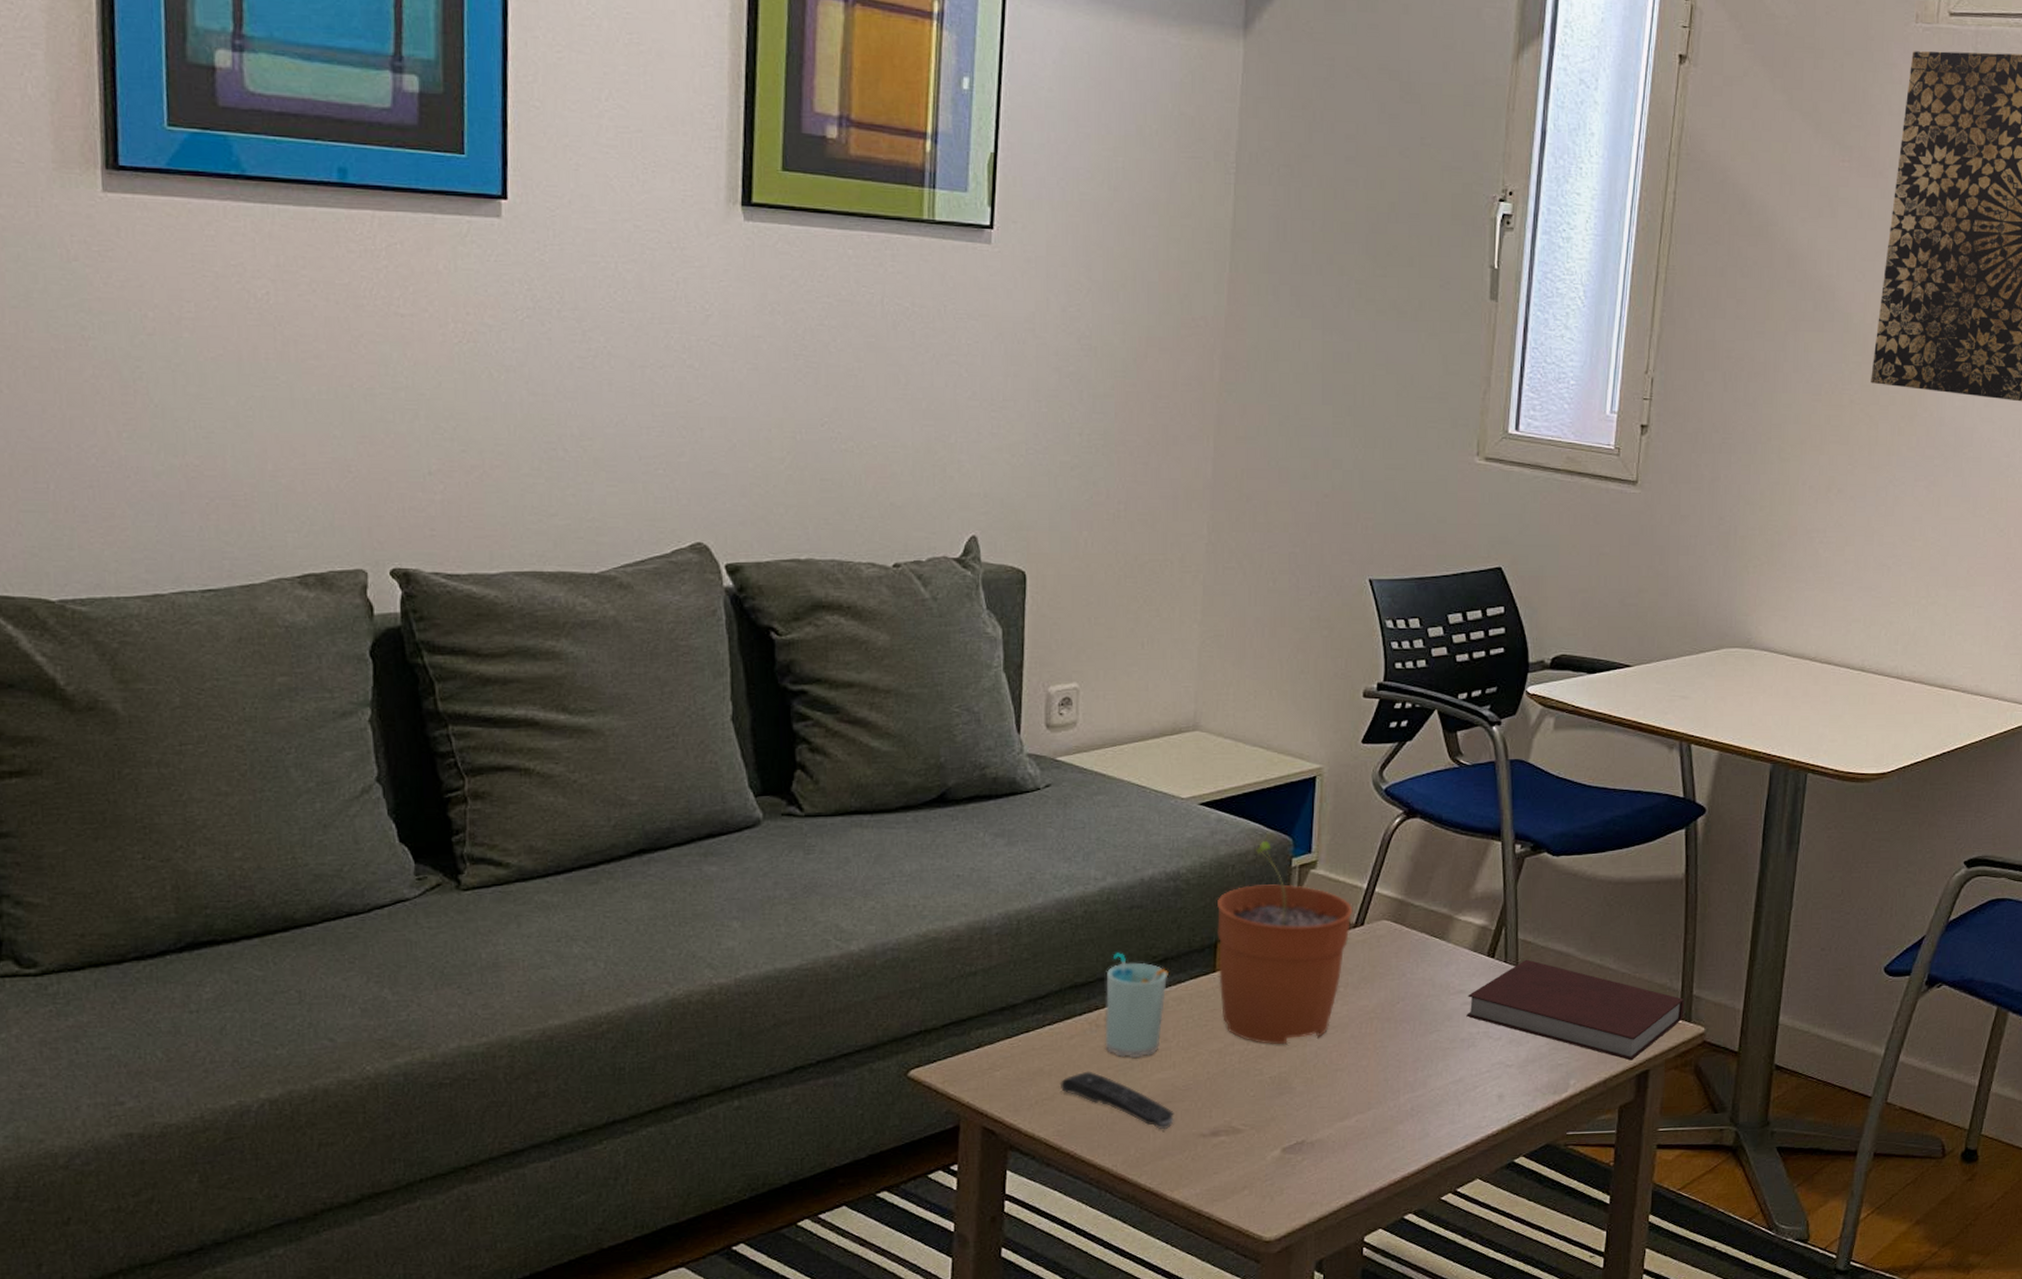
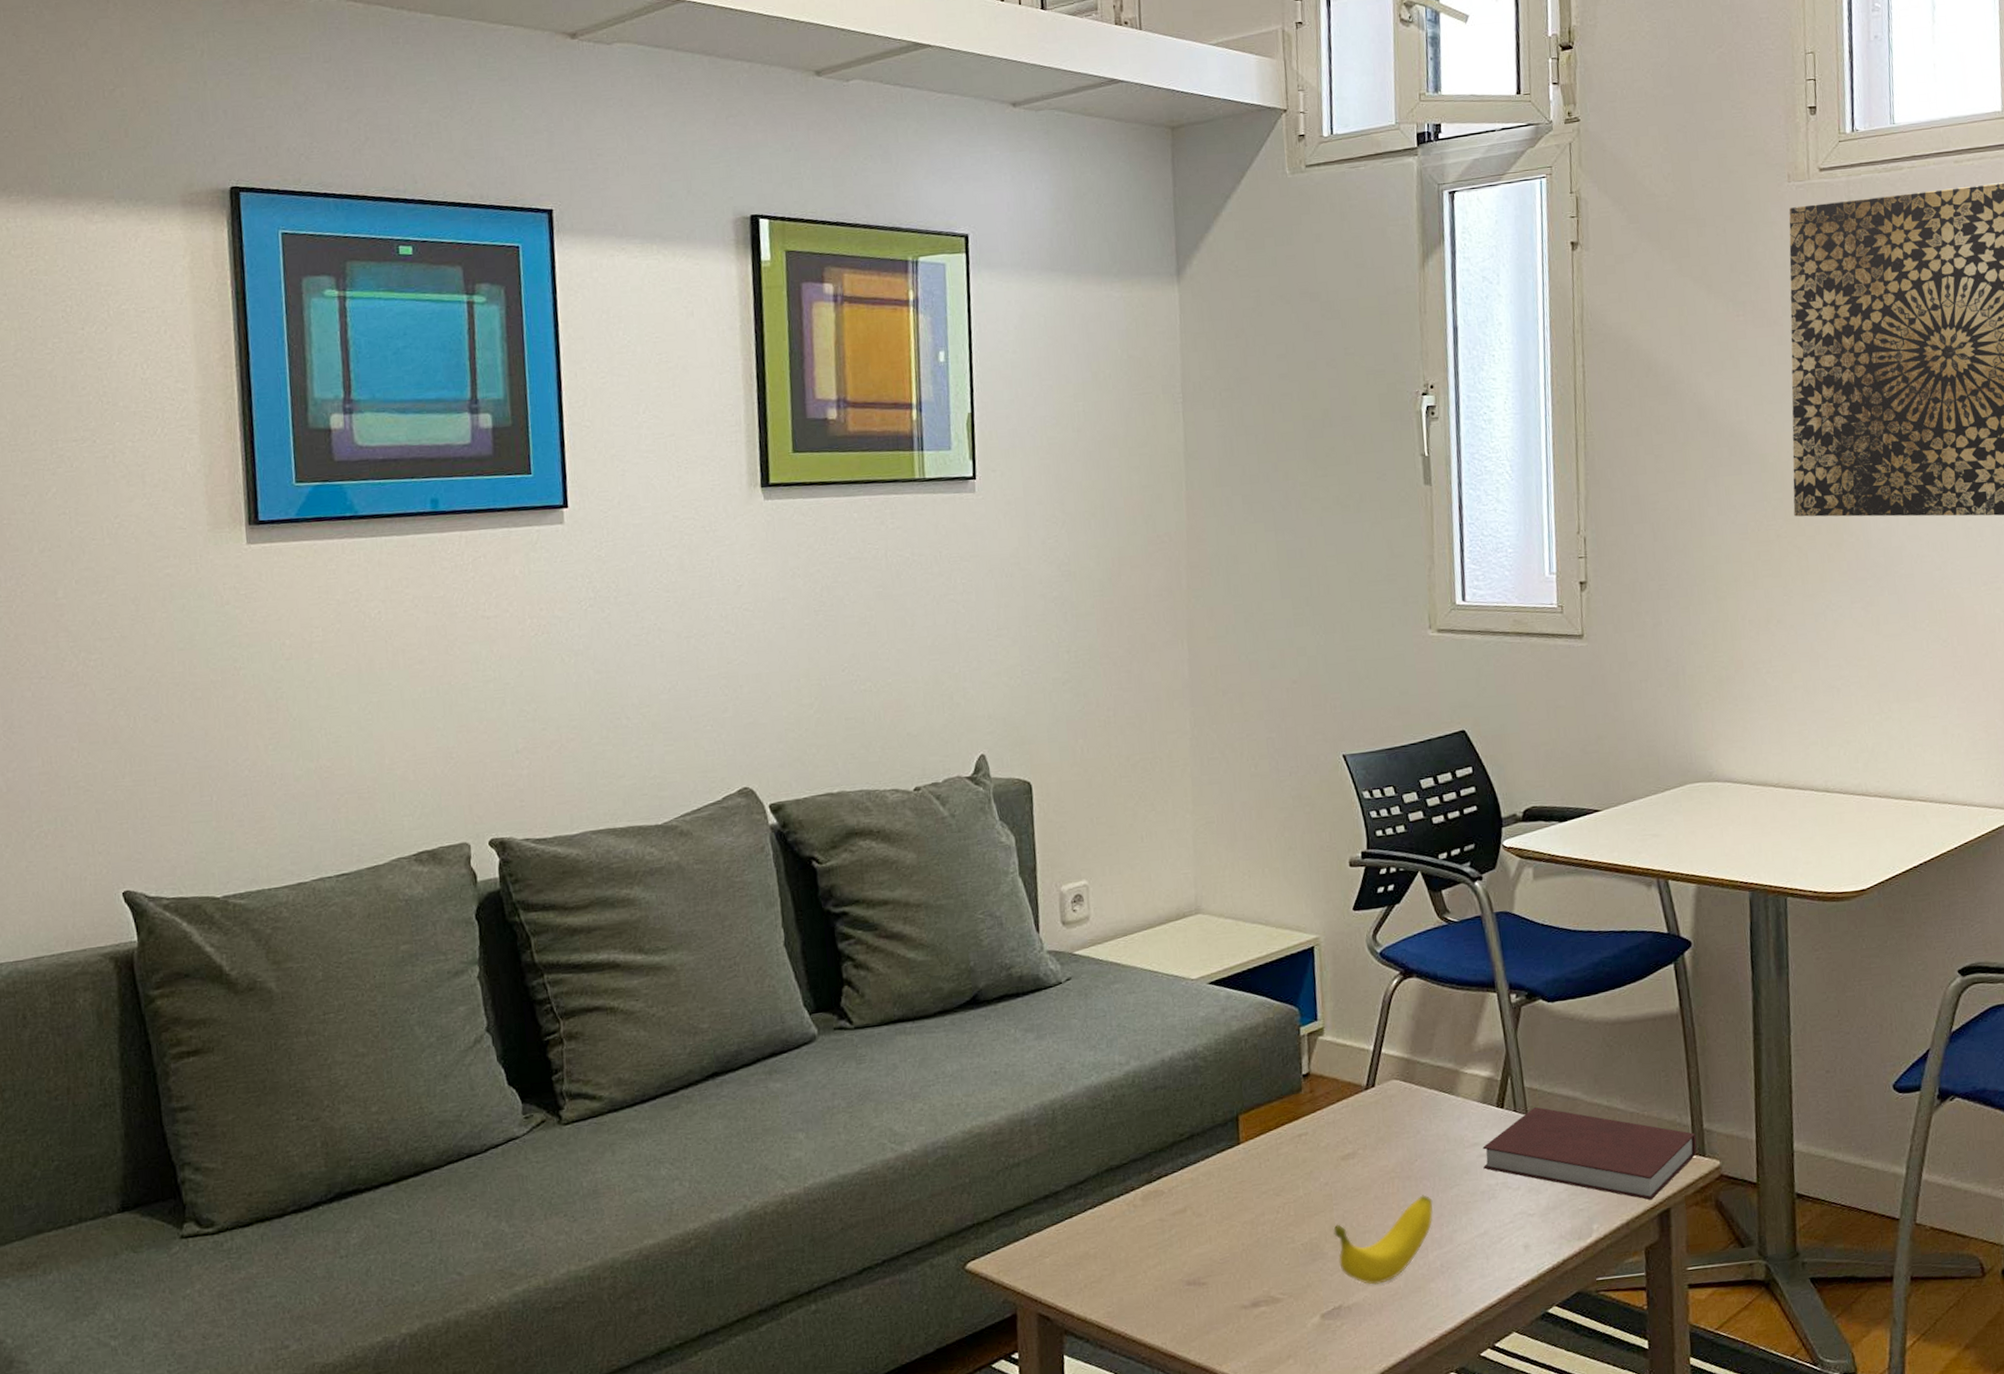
remote control: present [1059,1071,1174,1130] -> none [1105,1251,1216,1304]
cup: present [1105,953,1169,1058] -> none [1139,1133,1196,1235]
plant pot: present [1217,840,1353,1045] -> none [1234,1012,1363,1212]
banana: none [1304,1038,1410,1123] -> present [1333,1195,1433,1285]

